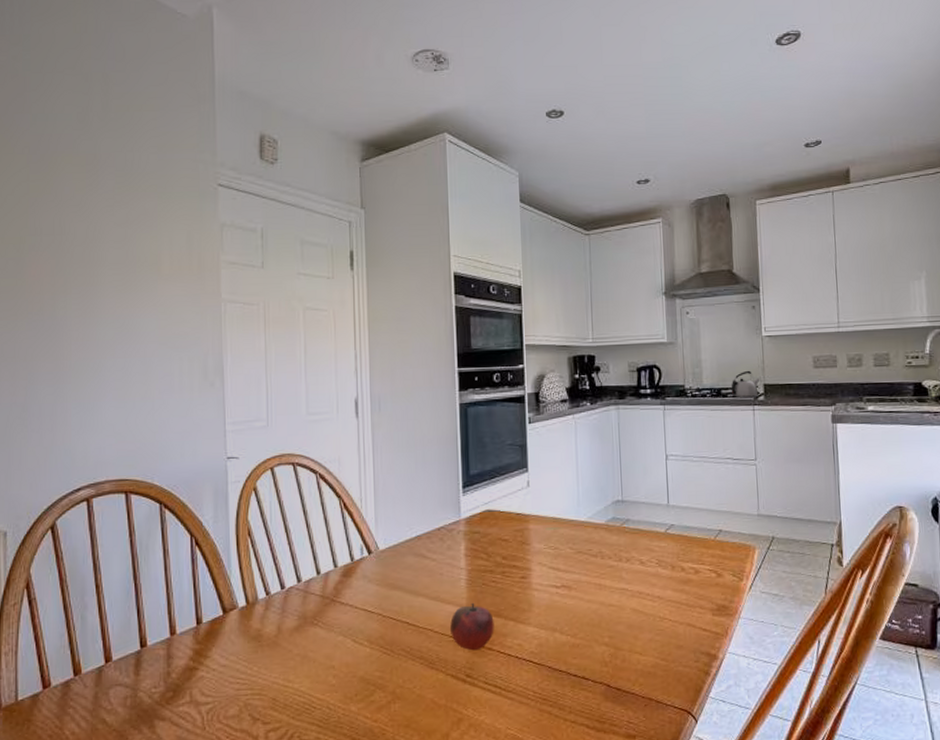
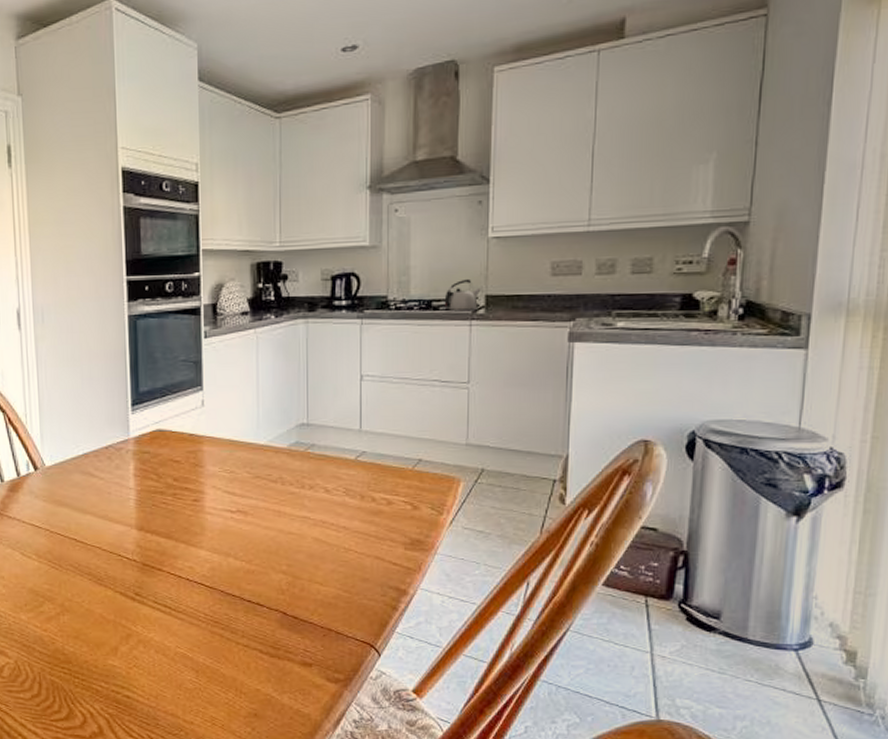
fruit: present [450,602,494,651] -> none [119,523,165,571]

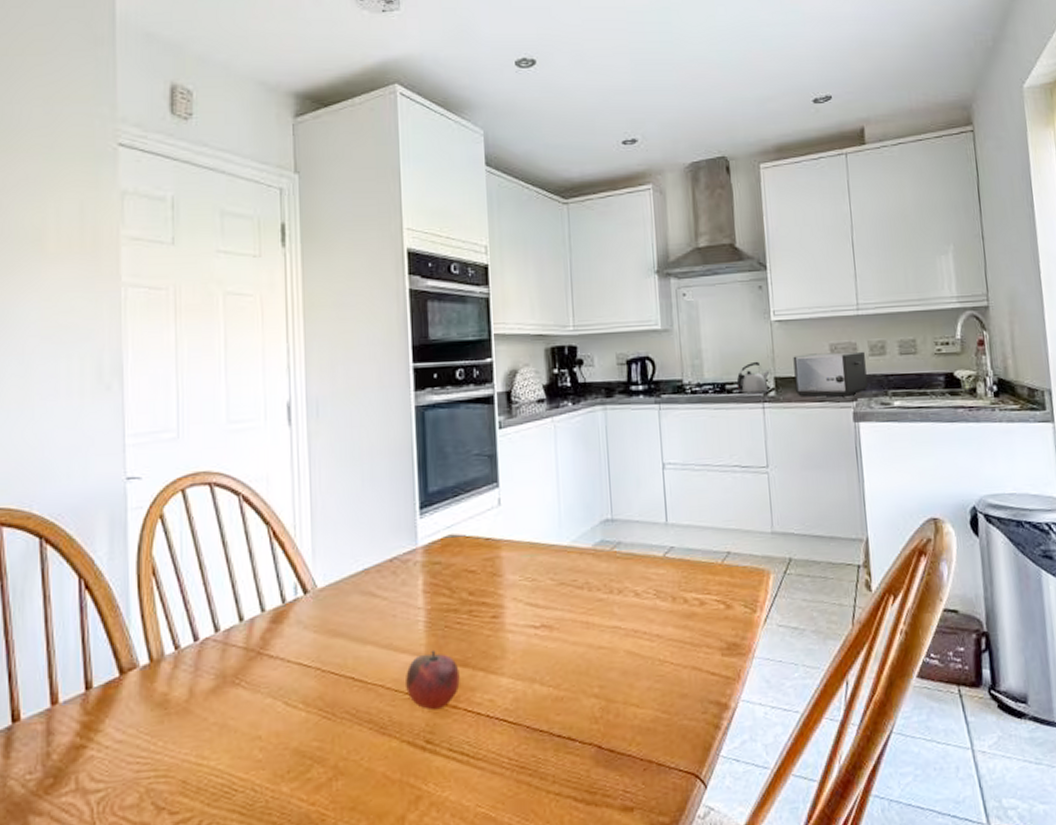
fruit: none [119,523,165,571] -> present [406,650,460,710]
toaster: none [508,269,590,316] -> present [793,351,868,397]

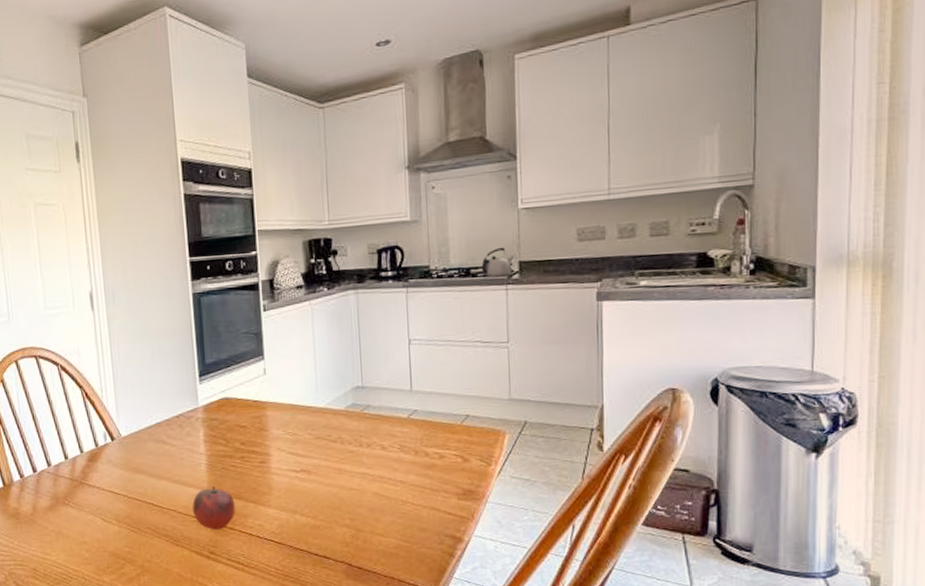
toaster: present [793,351,868,397] -> none [539,234,614,279]

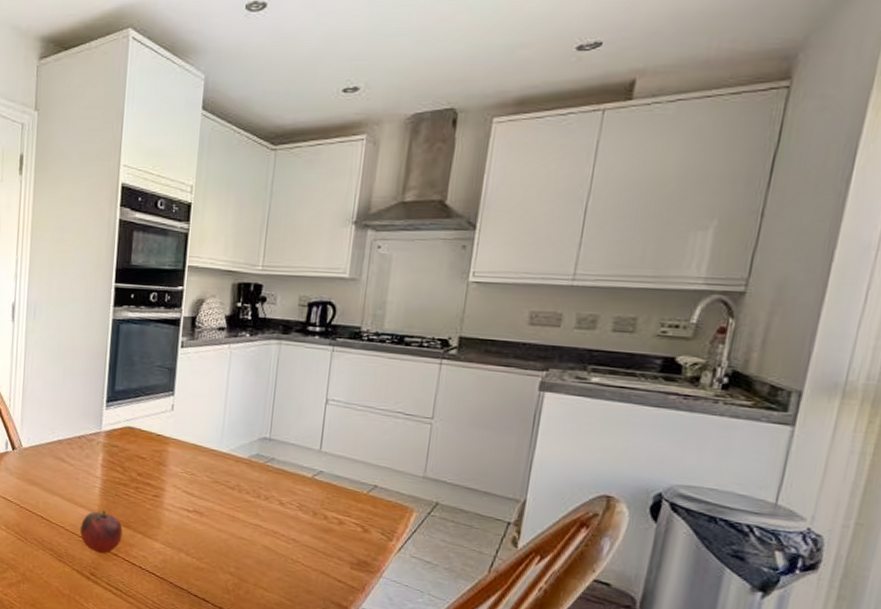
kettle: present [481,247,515,278] -> none [416,319,456,351]

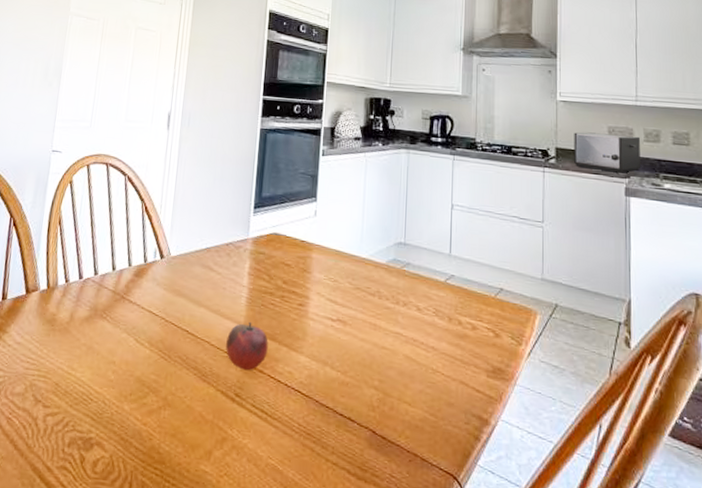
toaster: none [480,318,570,365] -> present [574,132,641,173]

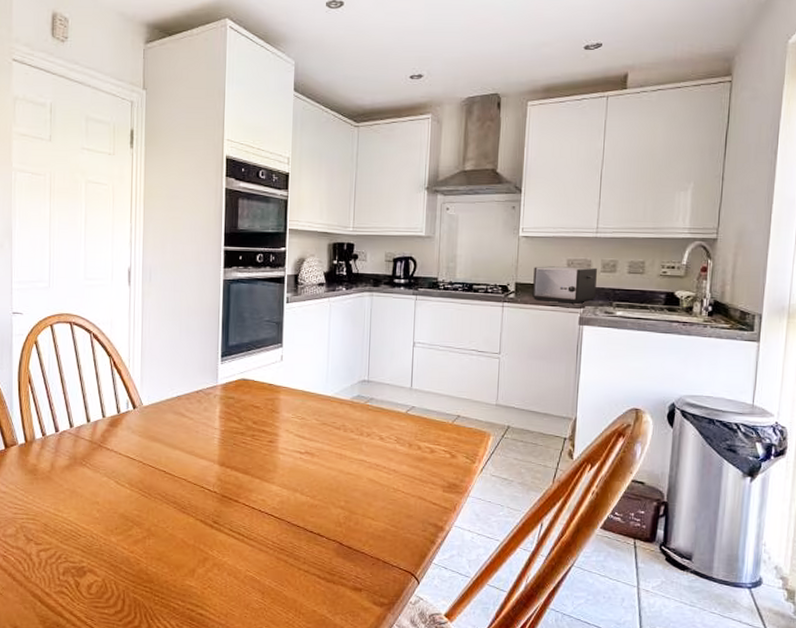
fruit: present [226,321,268,371] -> none [202,459,242,502]

